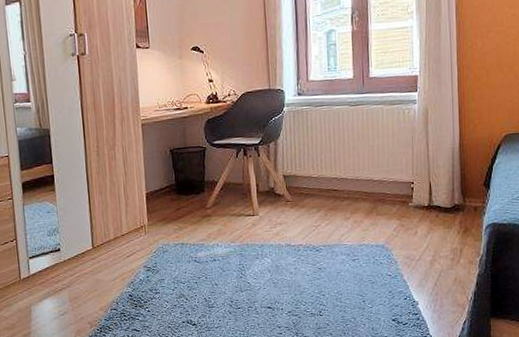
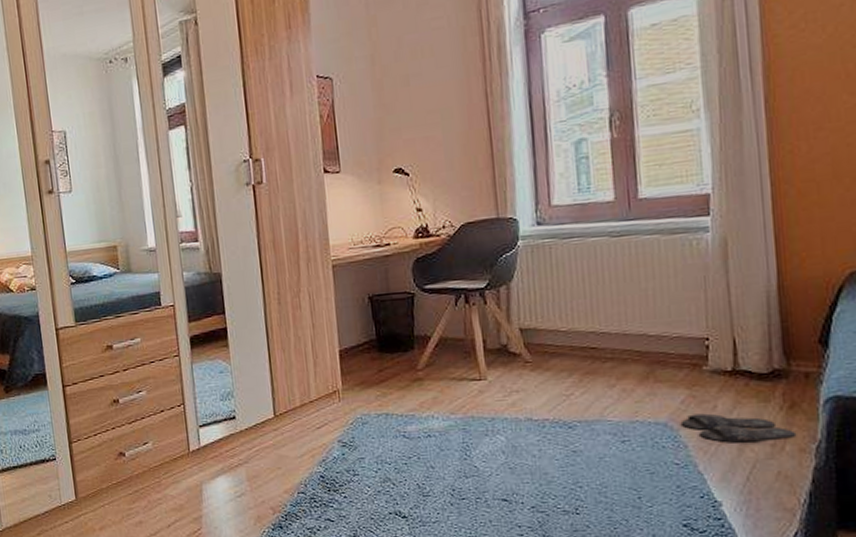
slippers: none [393,237,468,259] -> present [680,413,797,443]

